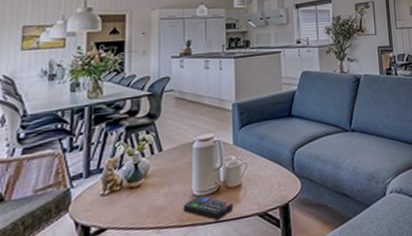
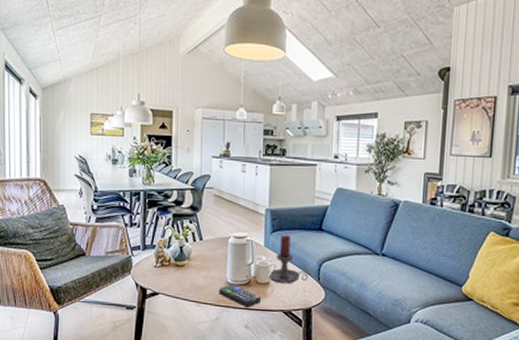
candle holder: none [239,127,283,183] -> present [268,234,309,284]

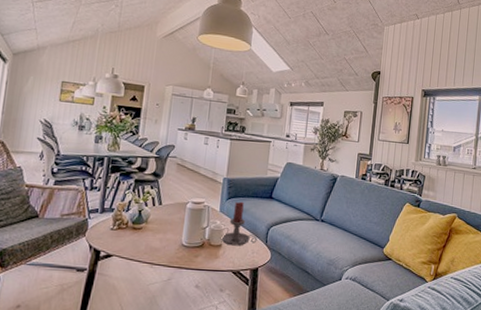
remote control: present [218,284,261,307] -> none [172,246,213,268]

